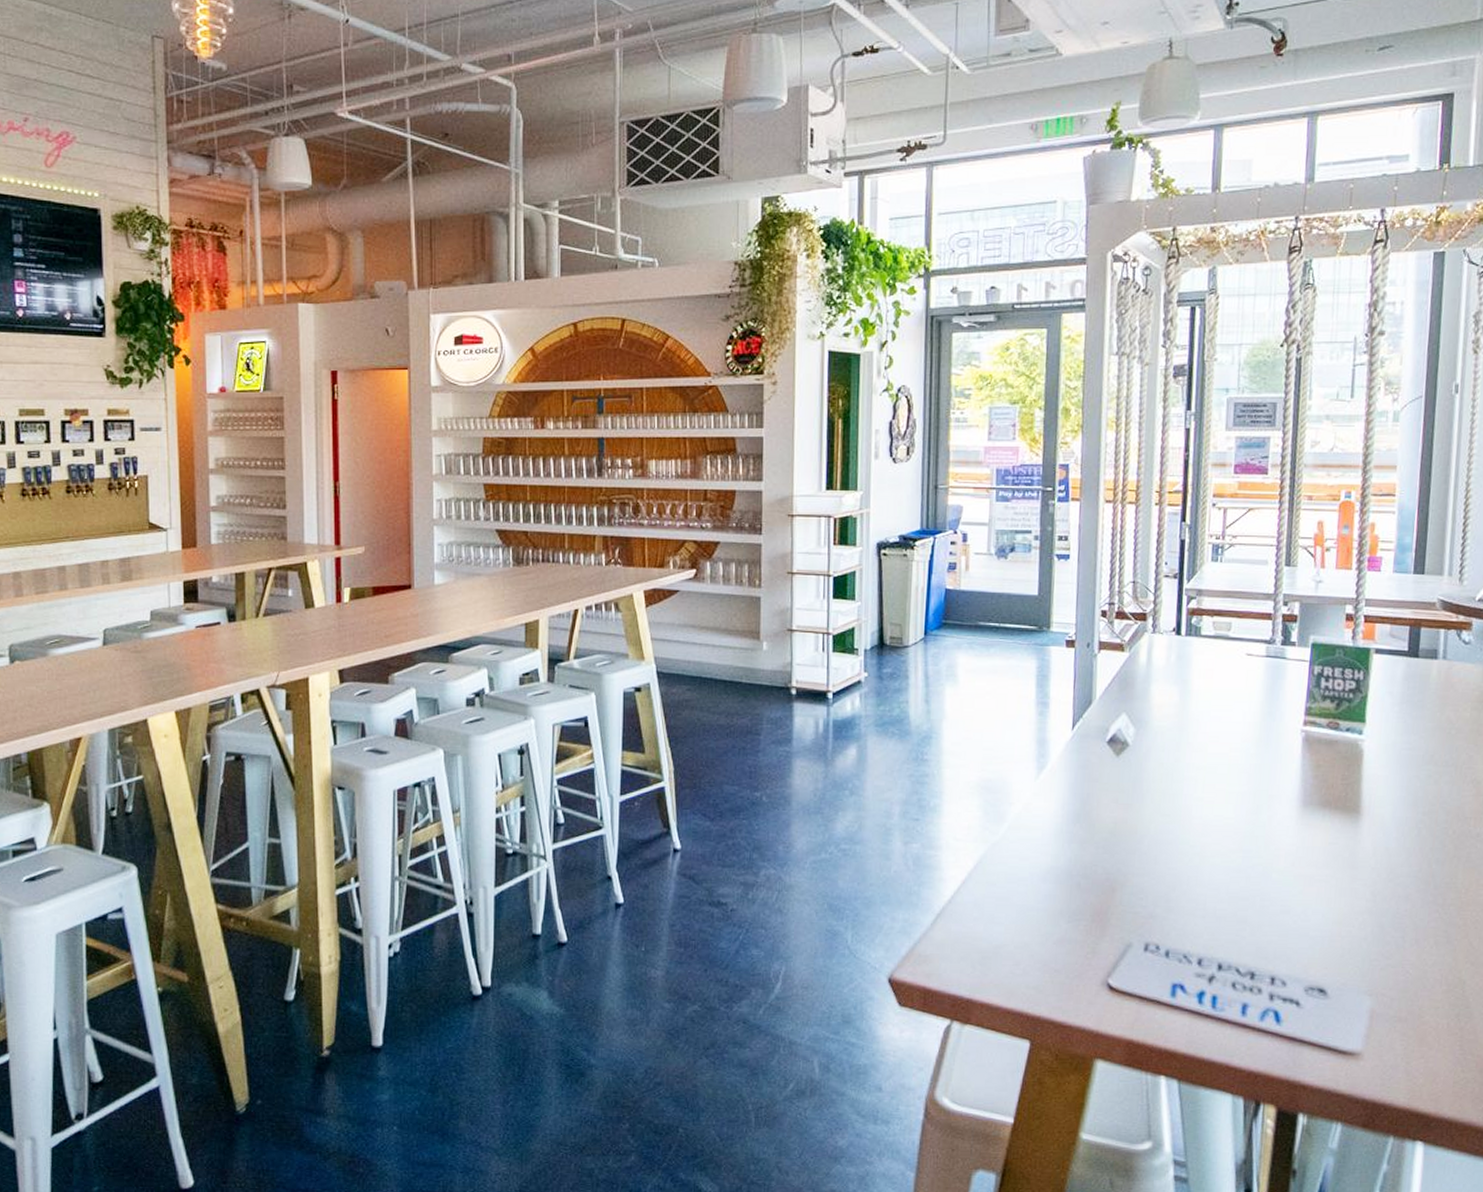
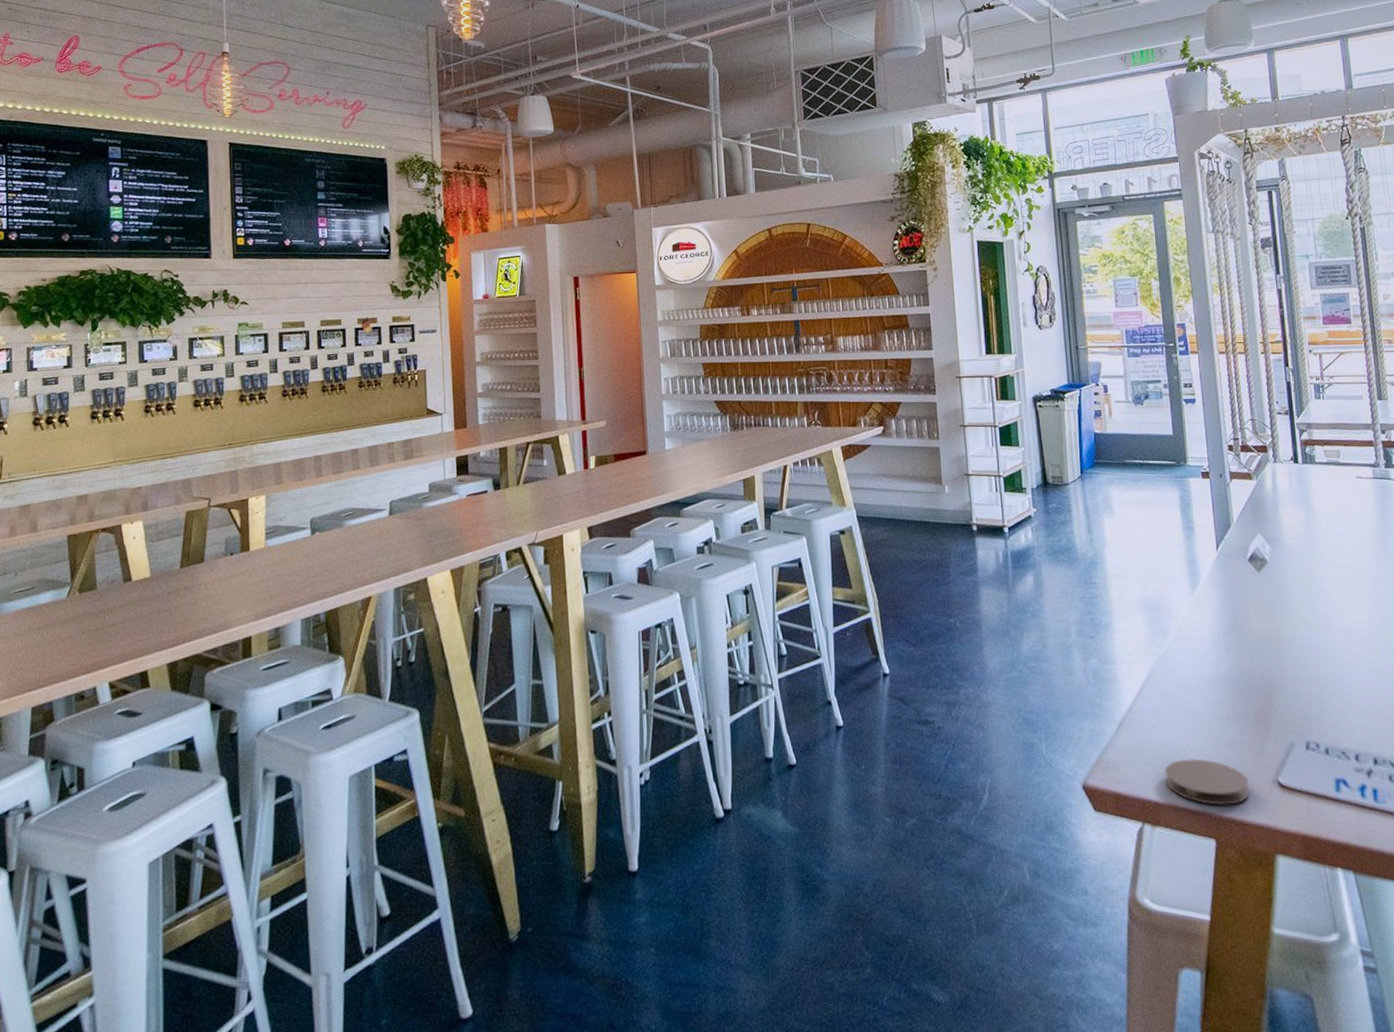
coaster: none [982,955,1075,1006] -> present [1164,759,1250,805]

